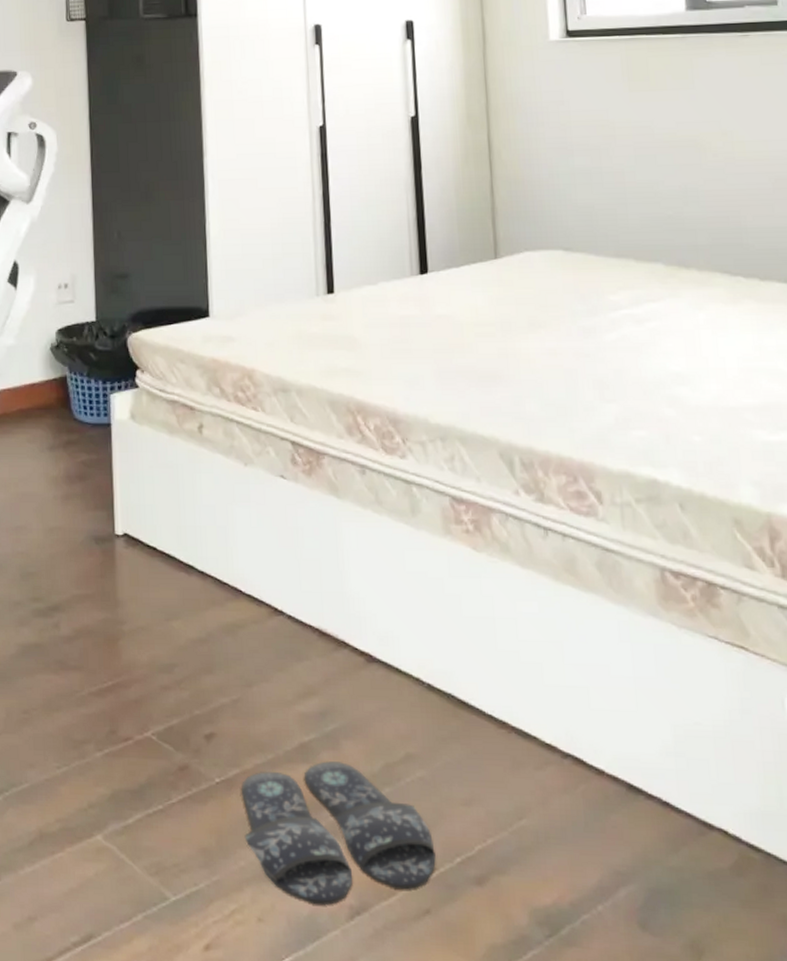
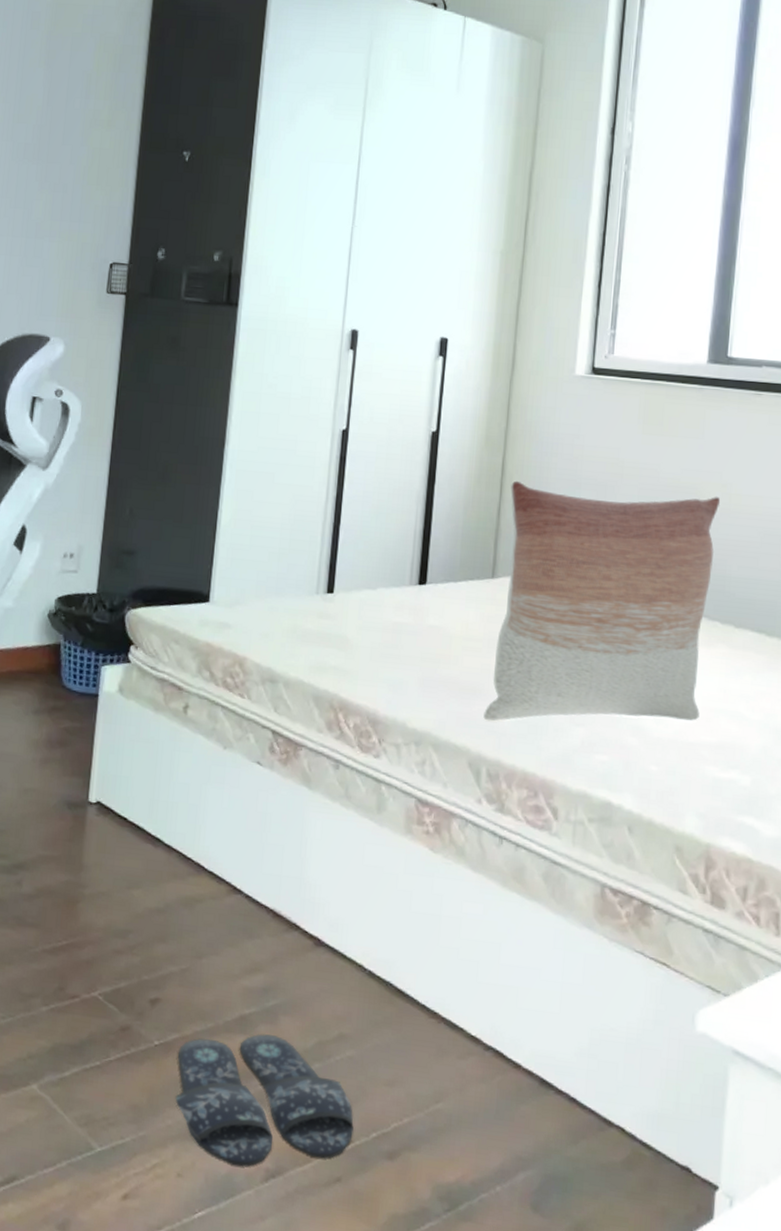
pillow: none [500,147,737,408] -> present [483,480,721,722]

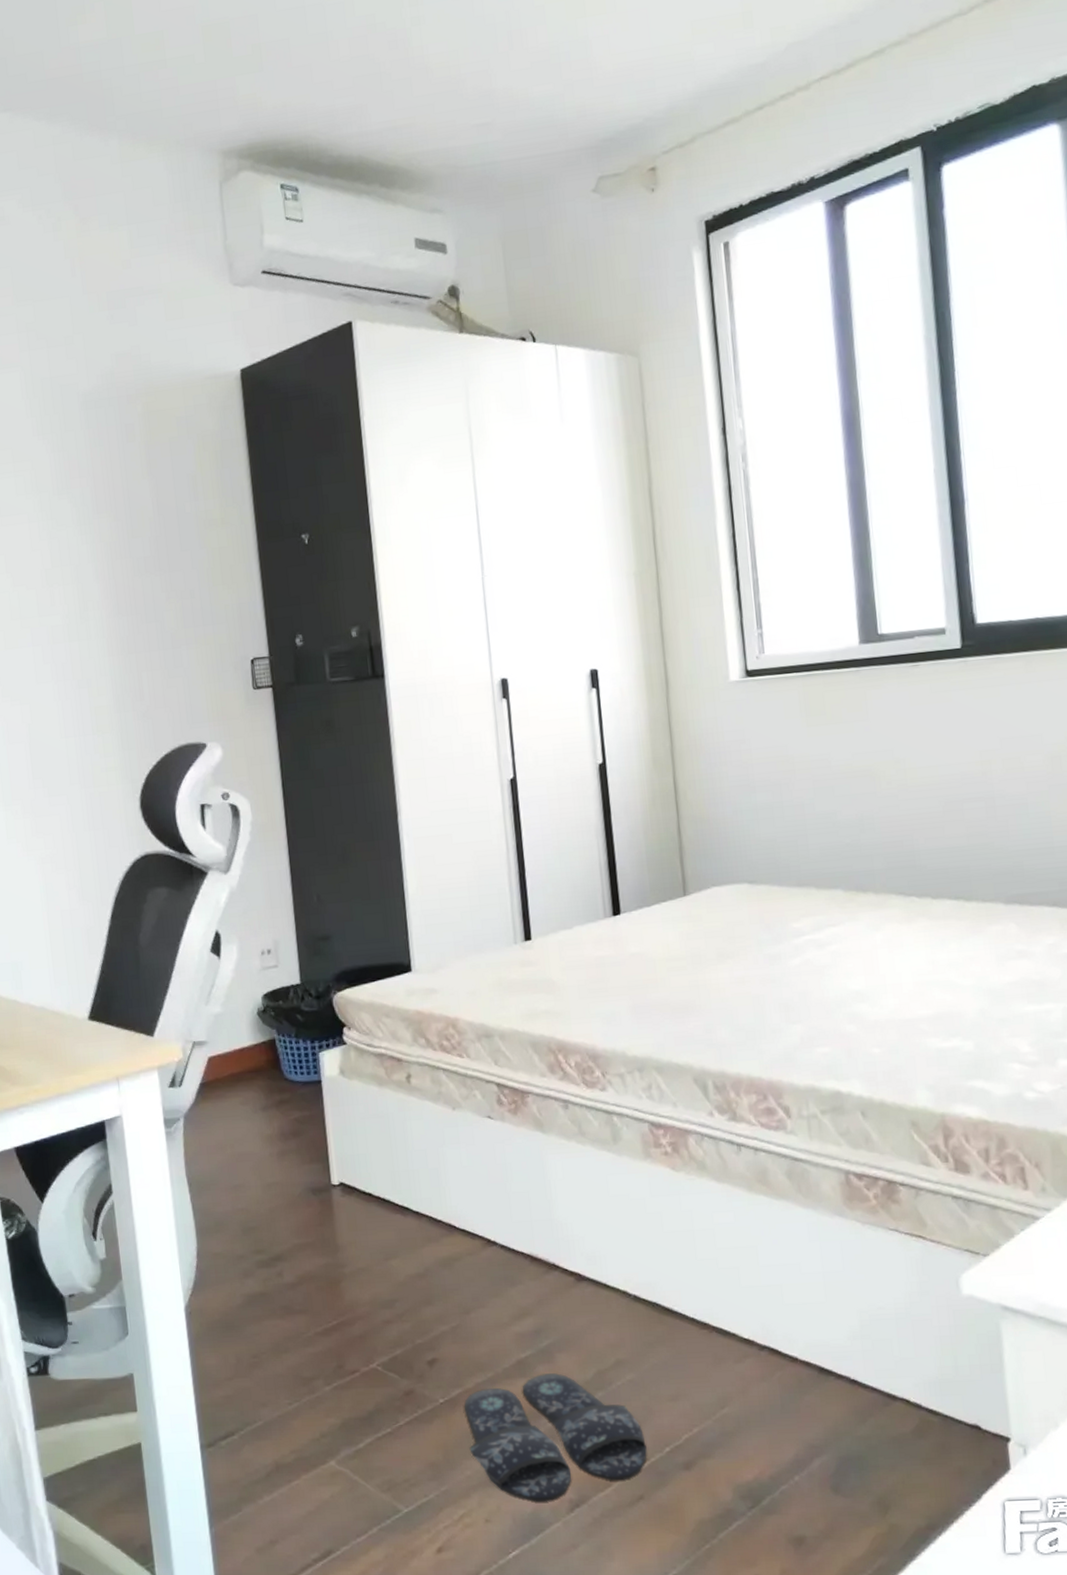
pillow: present [483,480,721,722] -> none [686,774,912,1035]

